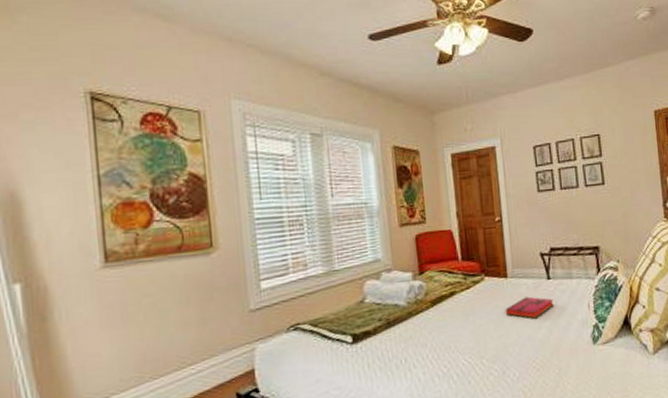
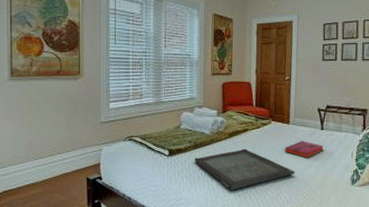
serving tray: none [388,317,523,377] -> present [194,148,295,191]

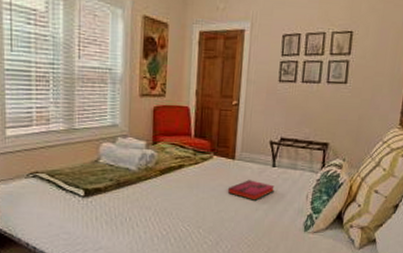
serving tray: present [194,148,295,191] -> none [116,188,240,239]

